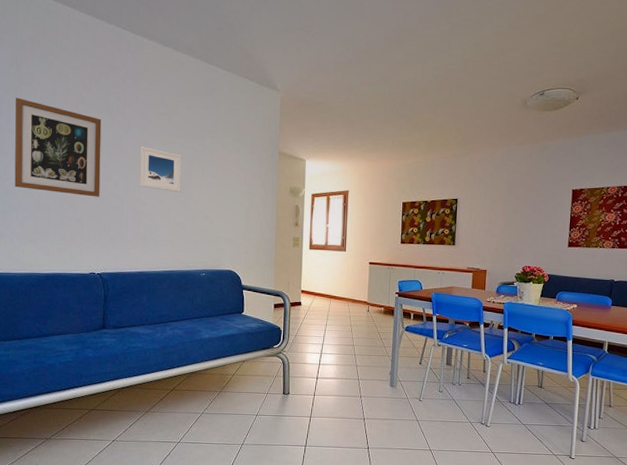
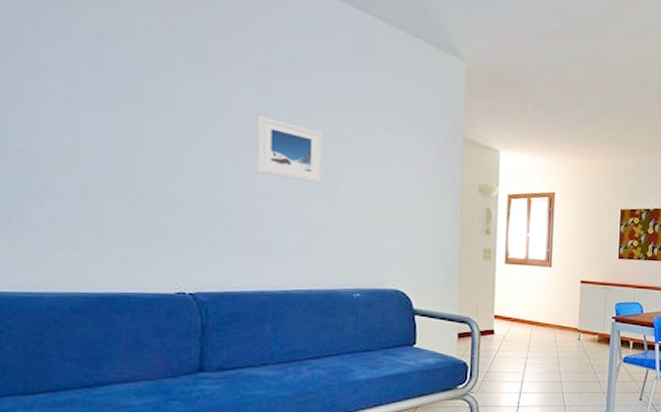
wall art: present [14,97,102,197] -> none [36,25,193,184]

